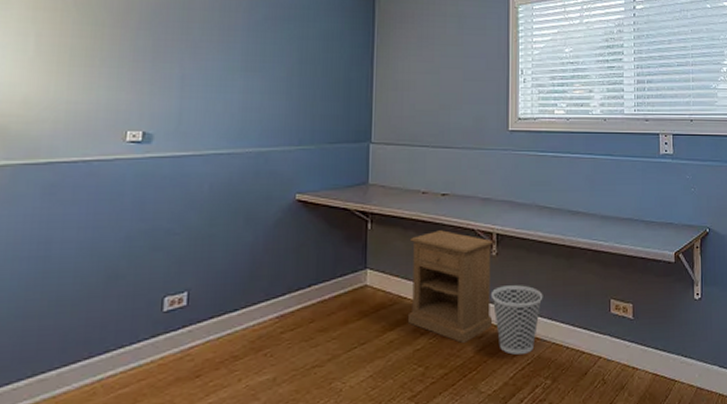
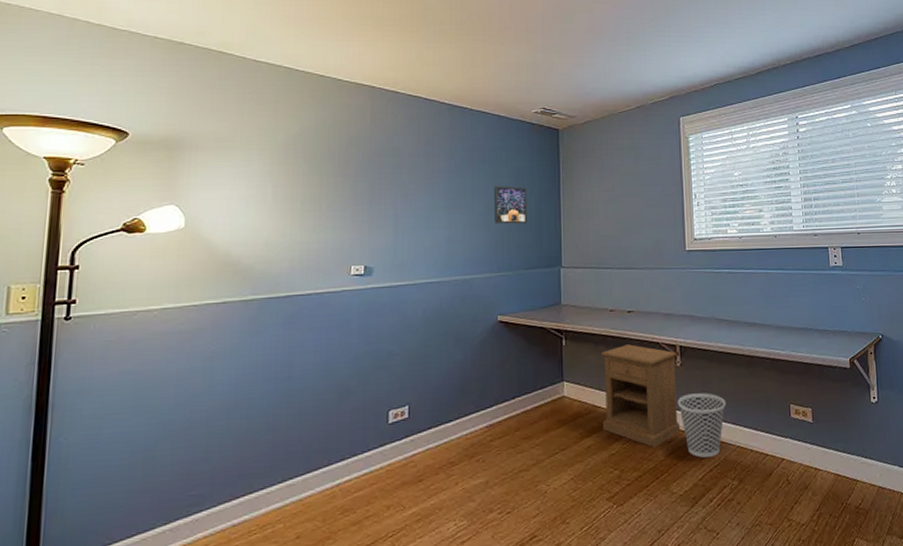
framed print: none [297,48,336,93] -> present [494,185,527,225]

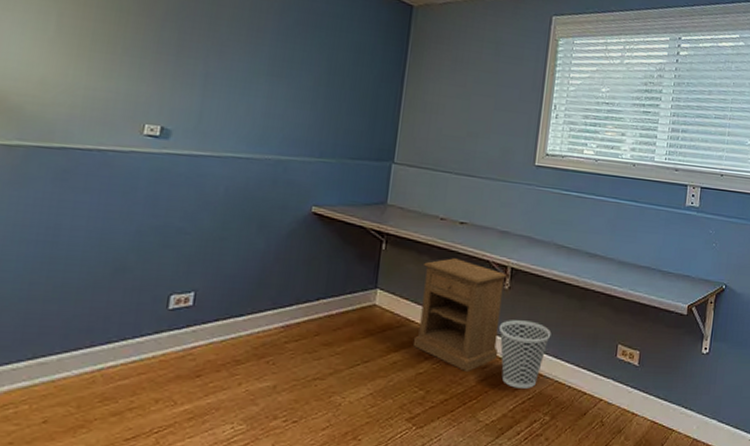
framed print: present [494,185,527,225] -> none [323,58,366,108]

